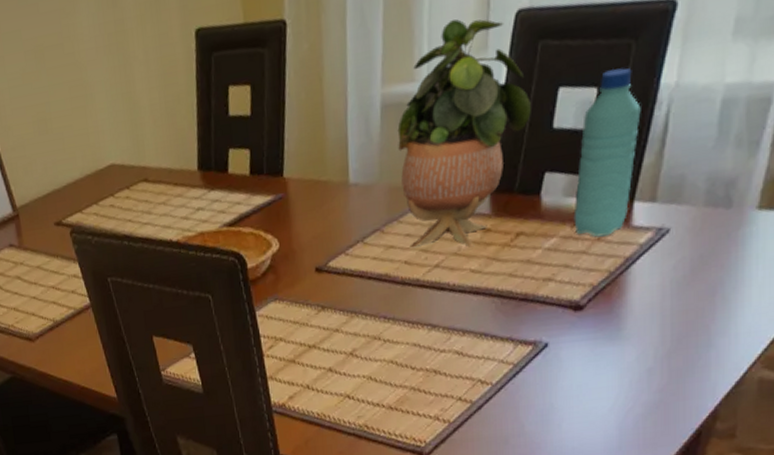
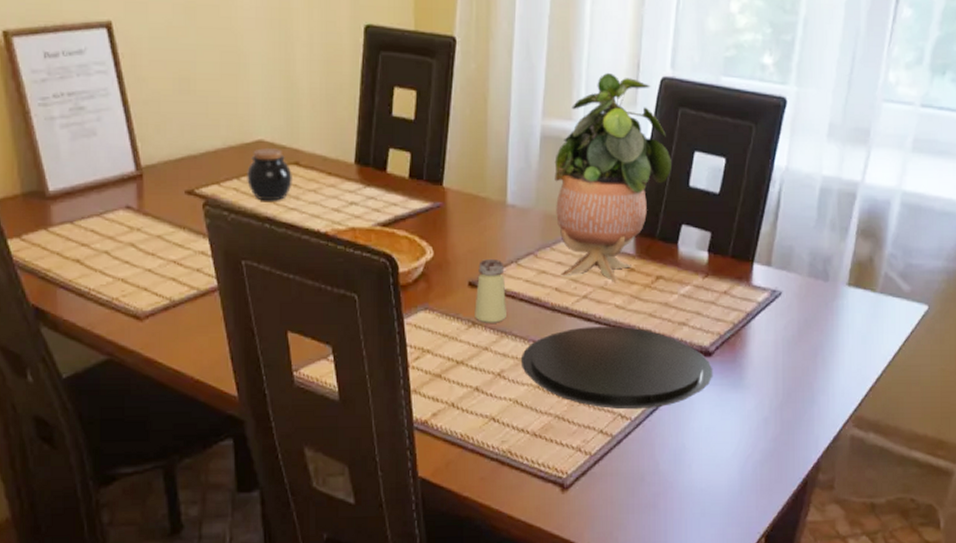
jar: none [103,169,145,221] -> present [245,148,294,201]
saltshaker: none [323,241,355,306] -> present [475,259,506,323]
plate: none [372,291,586,376] -> present [520,326,713,410]
water bottle: present [573,67,641,237] -> none [705,145,759,291]

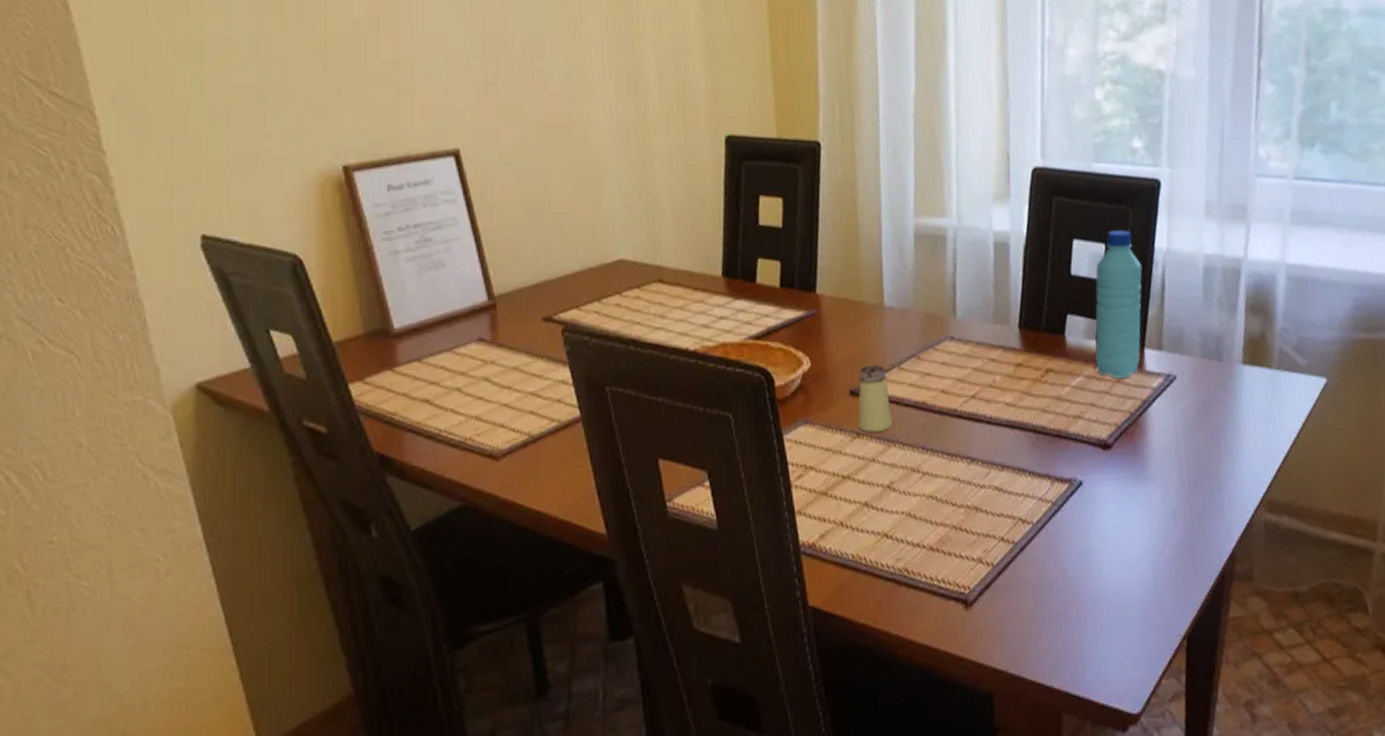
jar: present [245,148,294,201] -> none [607,267,658,322]
plate: present [520,326,713,410] -> none [910,425,1115,514]
potted plant: present [554,72,671,283] -> none [930,166,1051,380]
water bottle: none [705,145,759,291] -> present [1095,230,1142,379]

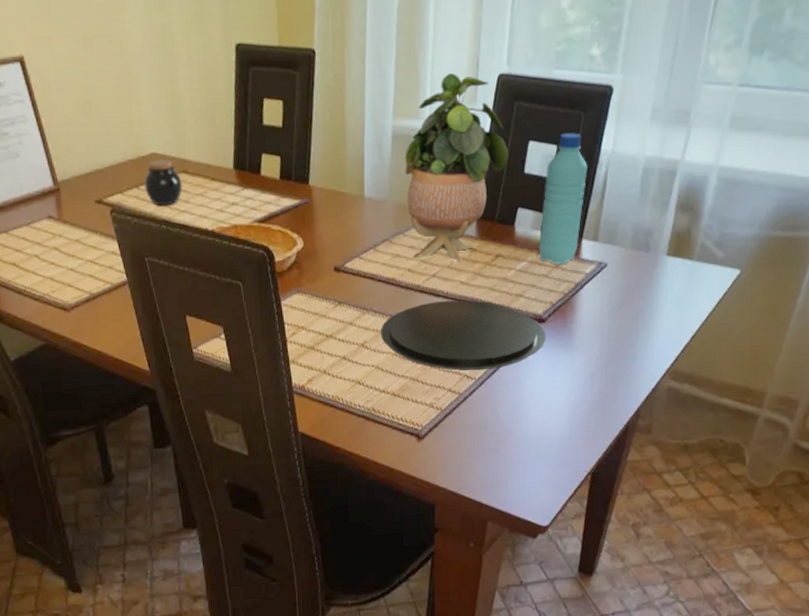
jar: none [607,267,658,322] -> present [143,160,183,206]
saltshaker: present [858,365,892,433] -> none [340,247,367,302]
plate: none [910,425,1115,514] -> present [380,300,546,371]
potted plant: none [930,166,1051,380] -> present [405,72,508,263]

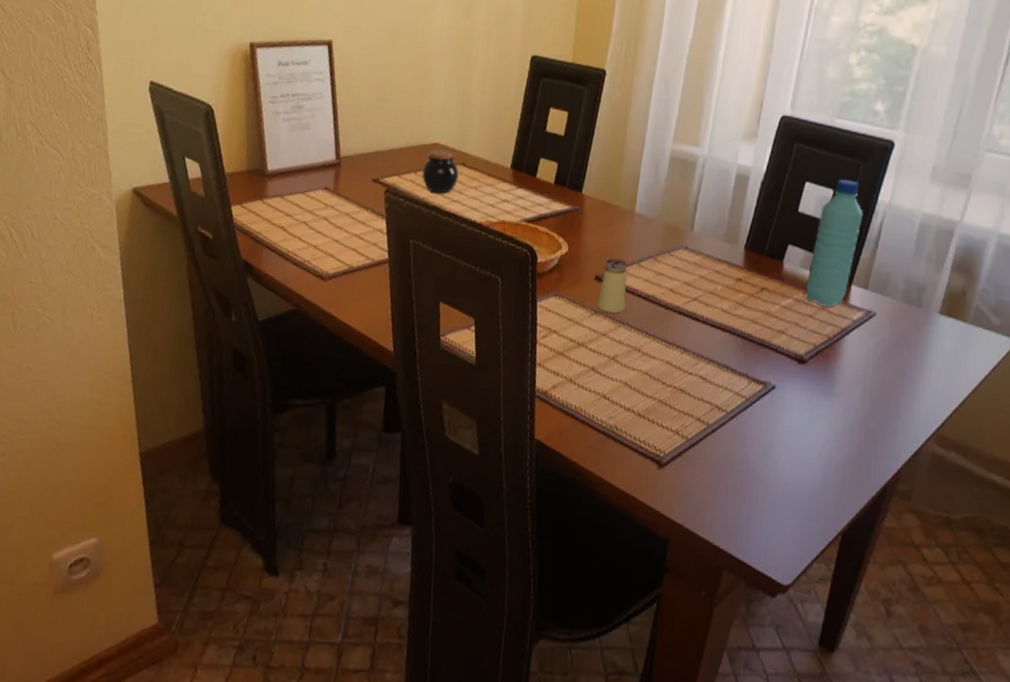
saltshaker: none [340,247,367,302] -> present [597,258,627,314]
plate: present [380,300,546,371] -> none [633,325,806,404]
potted plant: present [405,72,508,263] -> none [676,108,784,291]

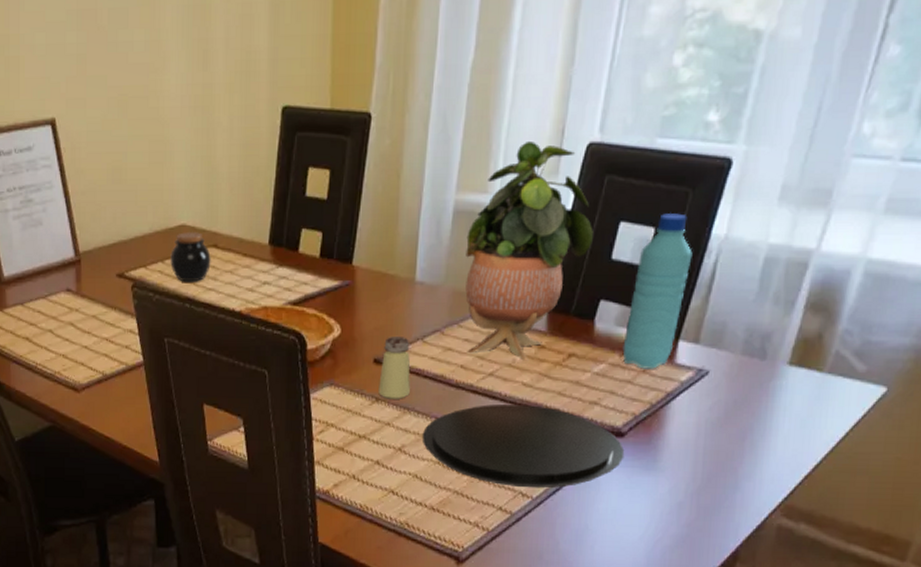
plate: none [633,325,806,404] -> present [422,403,625,489]
potted plant: none [676,108,784,291] -> present [465,140,593,361]

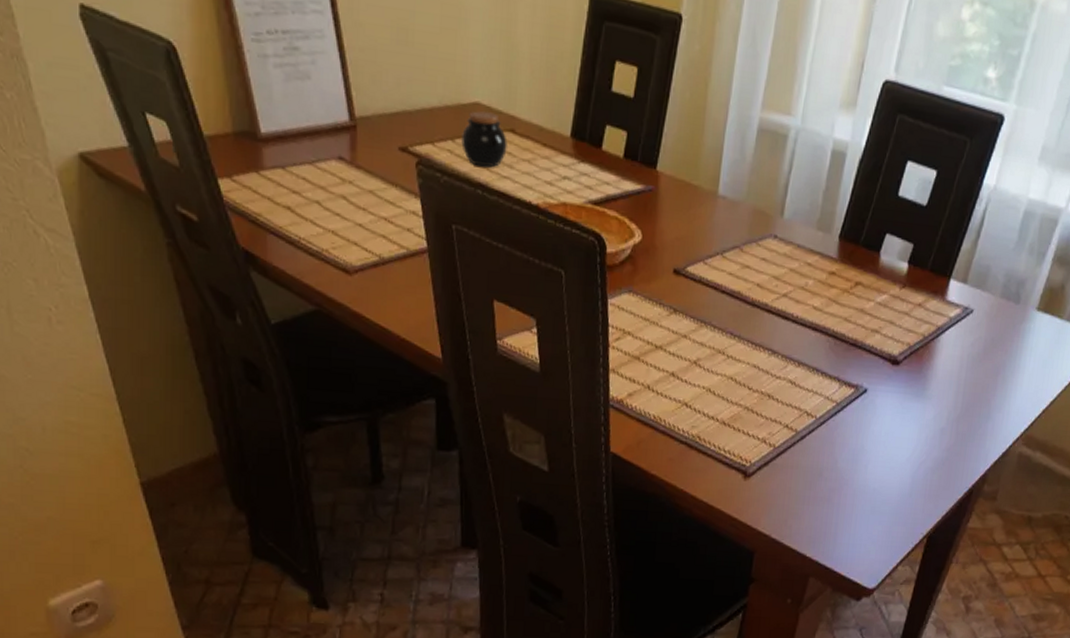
saltshaker: present [378,337,410,399] -> none [677,248,710,312]
plate: present [422,403,625,489] -> none [717,324,899,409]
potted plant: present [465,140,593,361] -> none [764,69,884,286]
water bottle: present [622,213,693,369] -> none [902,158,967,304]

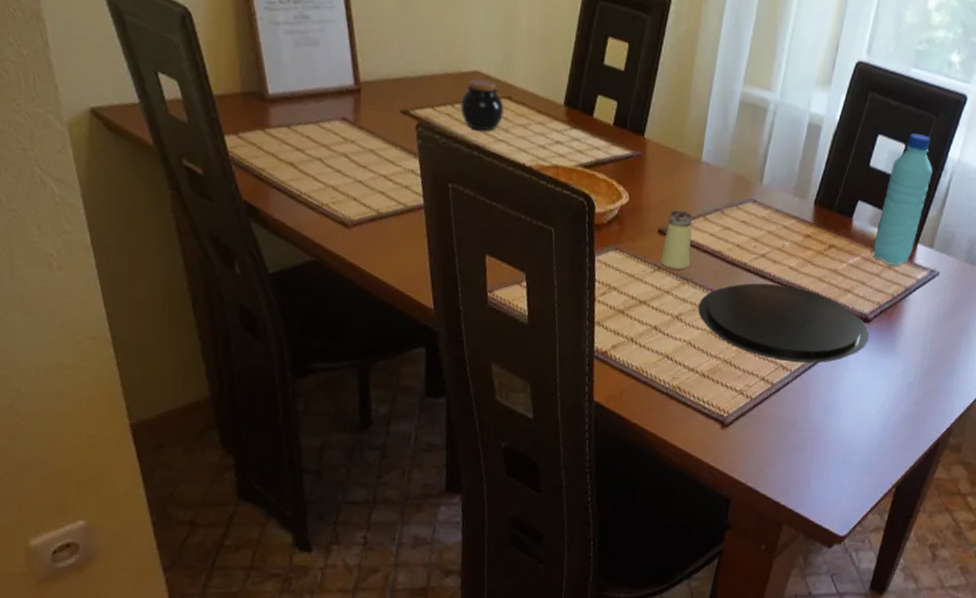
saltshaker: none [677,248,710,312] -> present [660,210,693,270]
plate: none [717,324,899,409] -> present [698,283,870,363]
water bottle: none [902,158,967,304] -> present [873,133,933,266]

